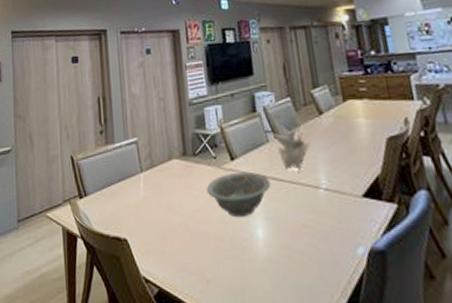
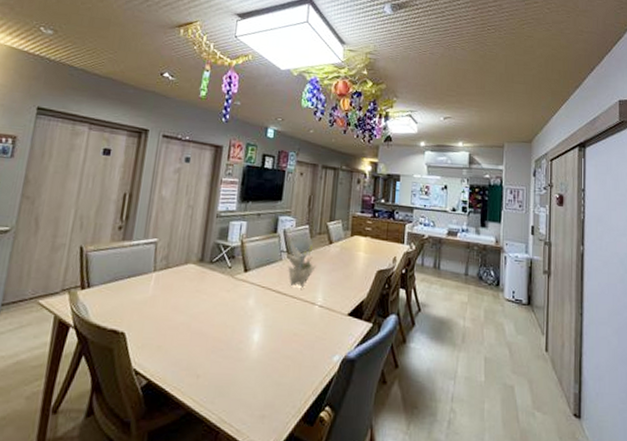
decorative bowl: present [206,171,271,218] -> none [215,282,275,323]

